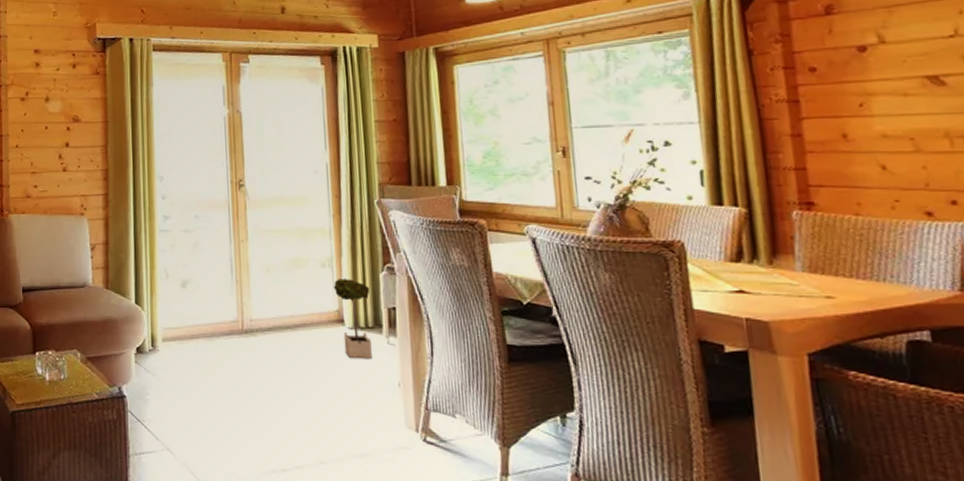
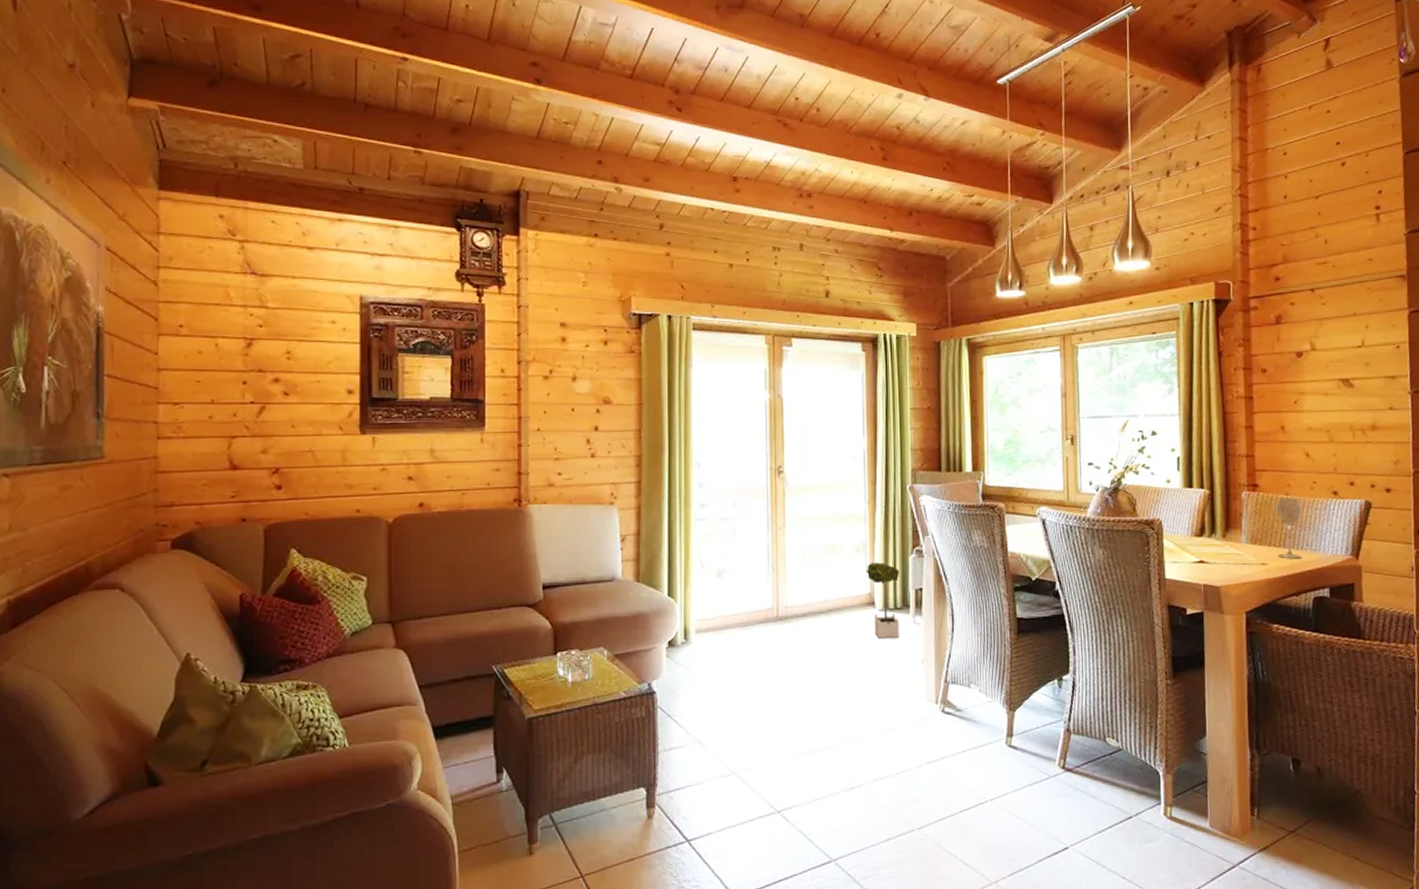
wineglass: none [841,218,885,293] -> present [1276,497,1302,559]

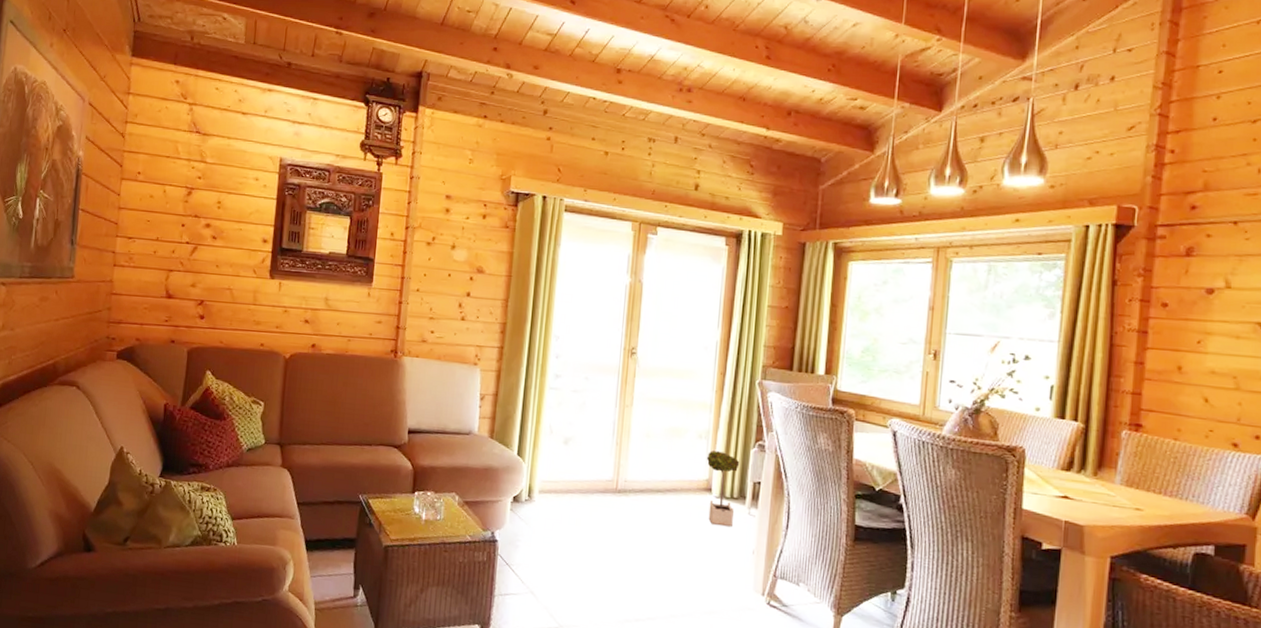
wineglass: present [1276,497,1302,559] -> none [1158,442,1192,510]

